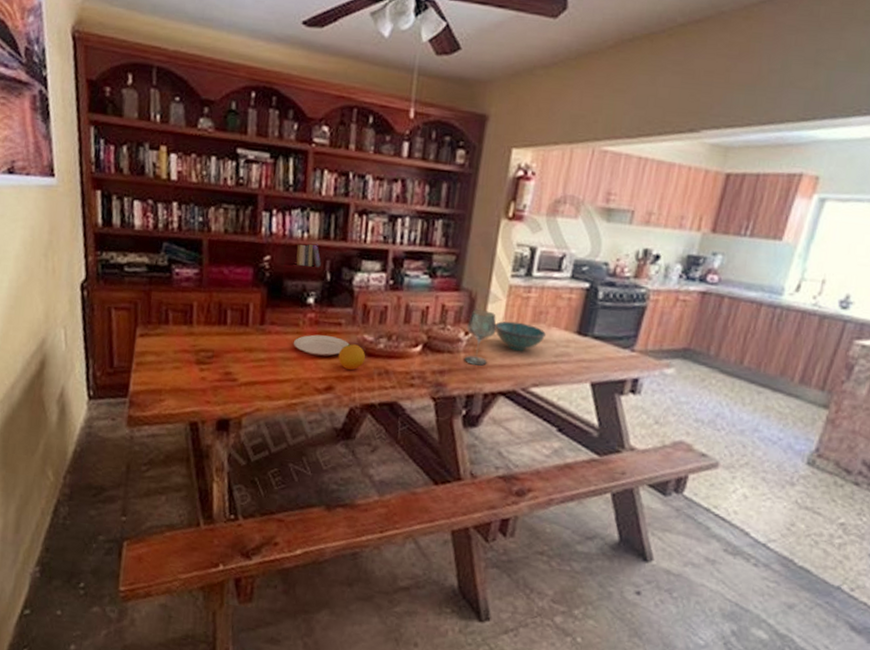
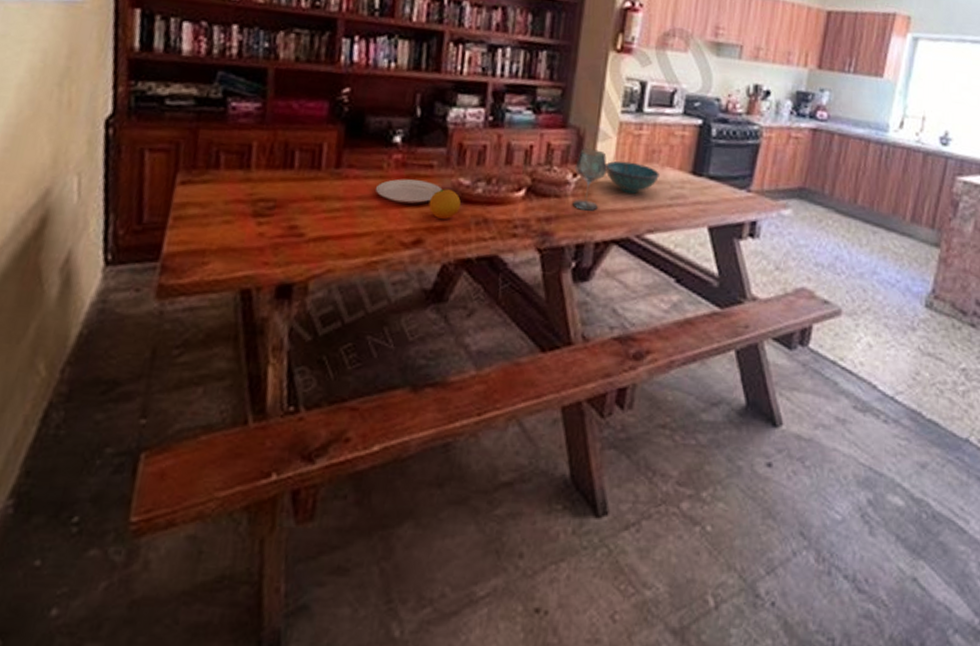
books: present [296,242,321,267] -> none [380,73,411,102]

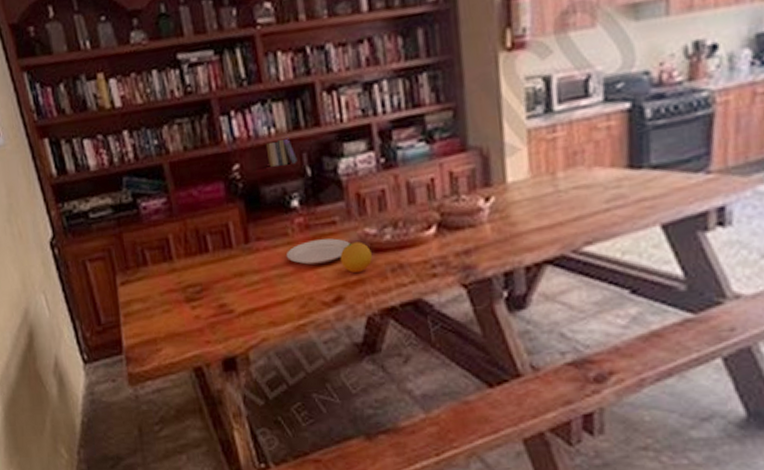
books: none [380,73,411,102] -> present [265,136,297,168]
wine glass: present [572,148,607,211] -> none [484,166,523,235]
bowl: present [605,161,659,194] -> none [520,170,588,207]

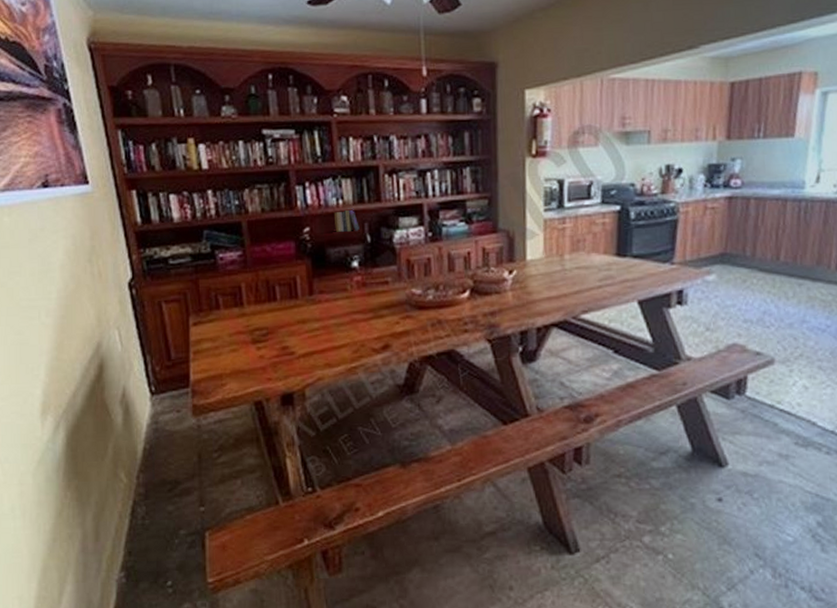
plate: present [286,238,351,265] -> none [344,295,399,317]
fruit: present [340,241,373,274] -> none [390,300,417,326]

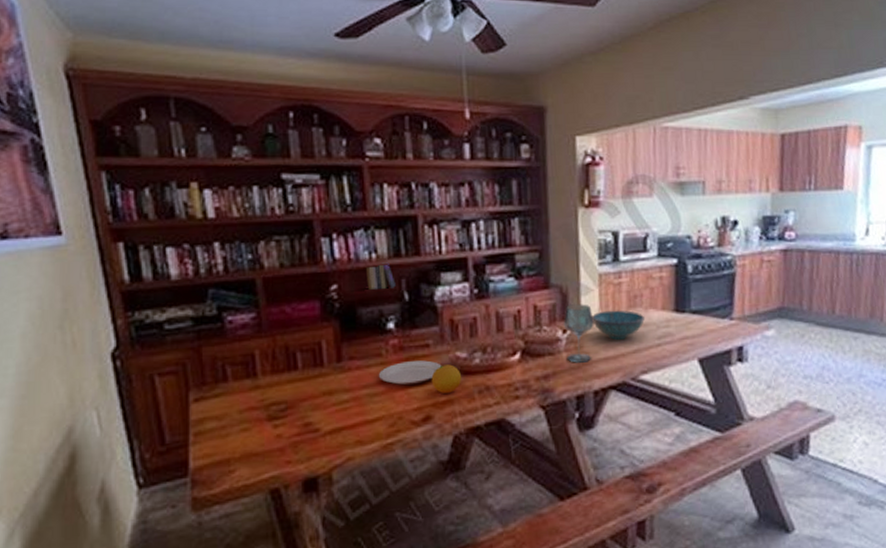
plate: none [344,295,399,317] -> present [378,360,442,385]
fruit: none [390,300,417,326] -> present [431,364,462,394]
wine glass: none [509,247,538,302] -> present [563,304,594,363]
bowl: none [537,253,587,281] -> present [592,310,645,340]

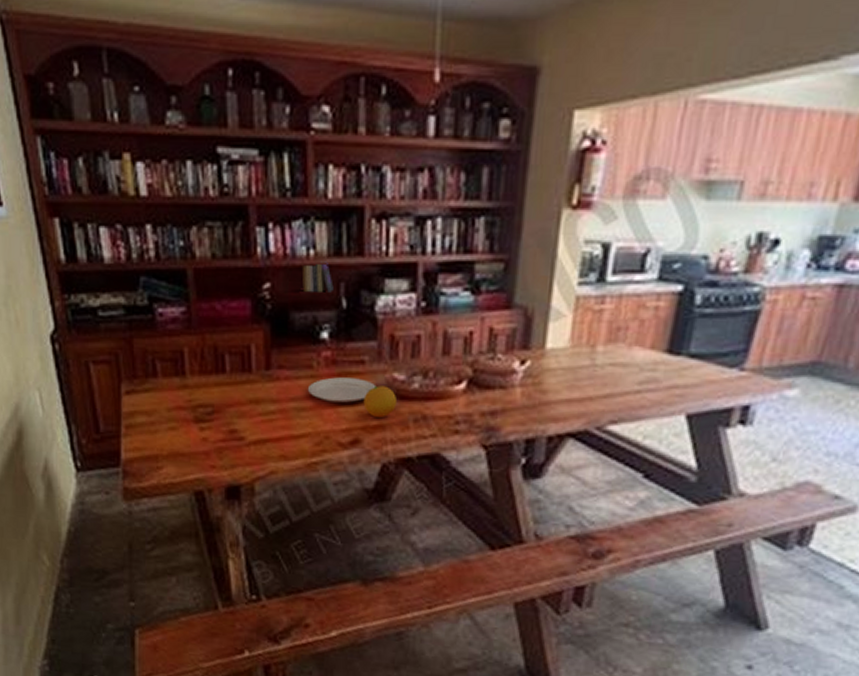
wine glass: present [563,304,594,363] -> none [520,331,561,402]
bowl: present [592,310,645,340] -> none [559,342,626,380]

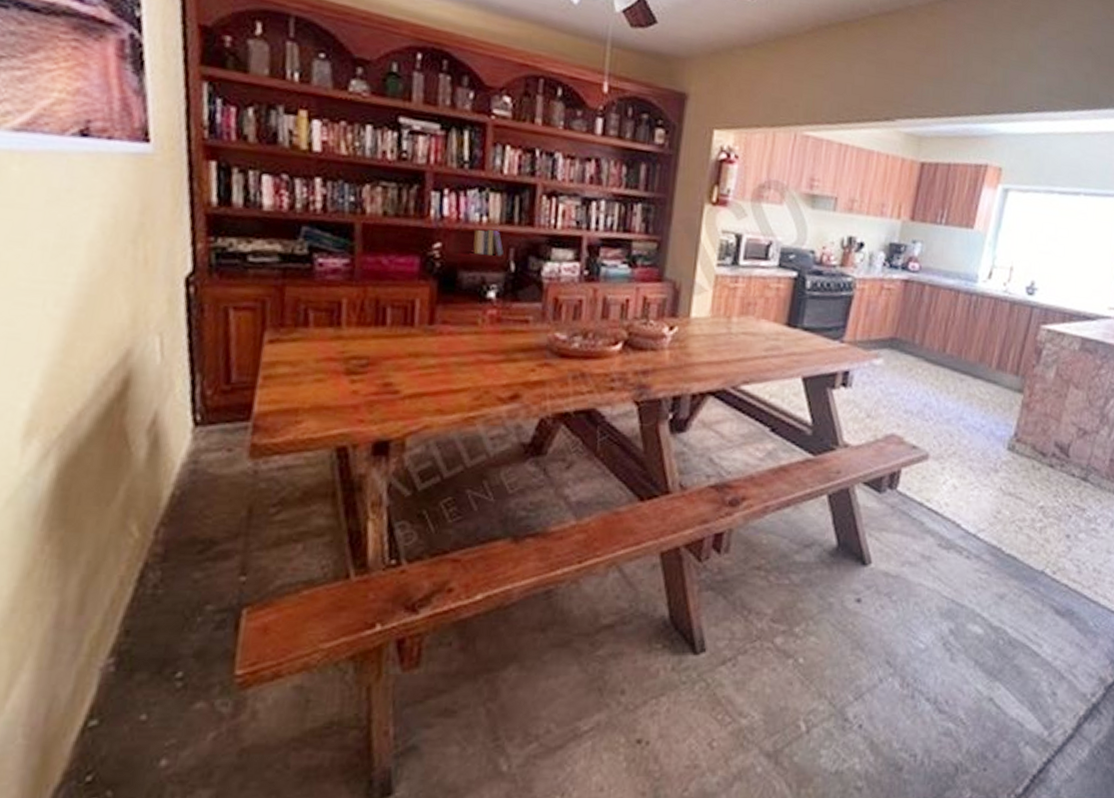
plate: present [307,377,376,403] -> none [470,334,539,360]
fruit: present [363,385,398,419] -> none [525,344,558,375]

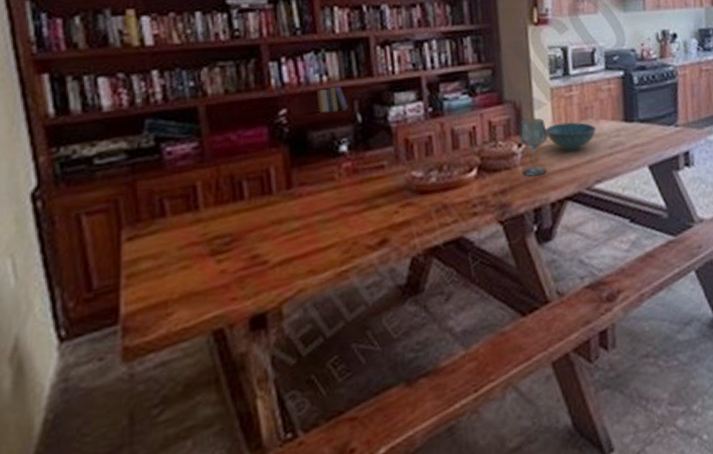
wine glass: none [669,302,703,364] -> present [518,117,548,176]
bowl: none [701,313,755,346] -> present [546,122,596,152]

